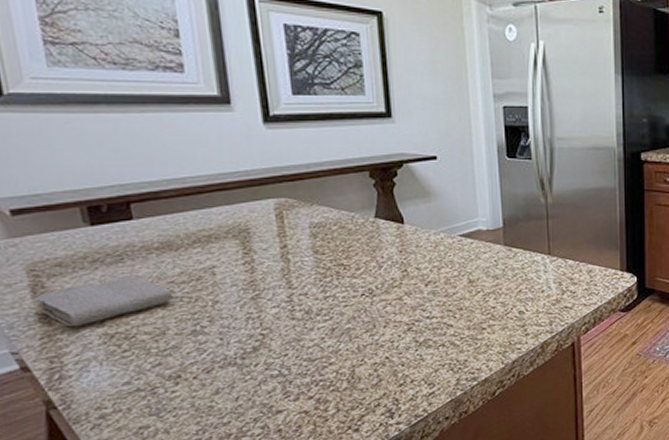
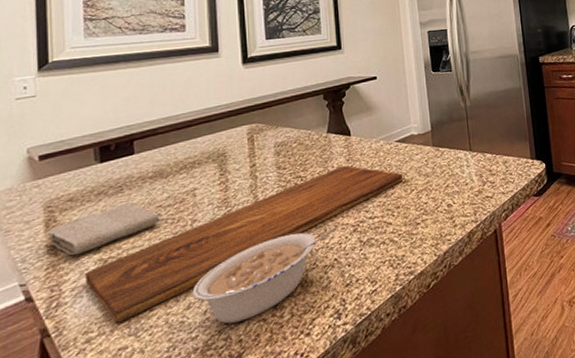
cutting board: none [89,257,468,402] -> present [85,165,404,323]
legume: none [220,325,387,413] -> present [192,228,336,324]

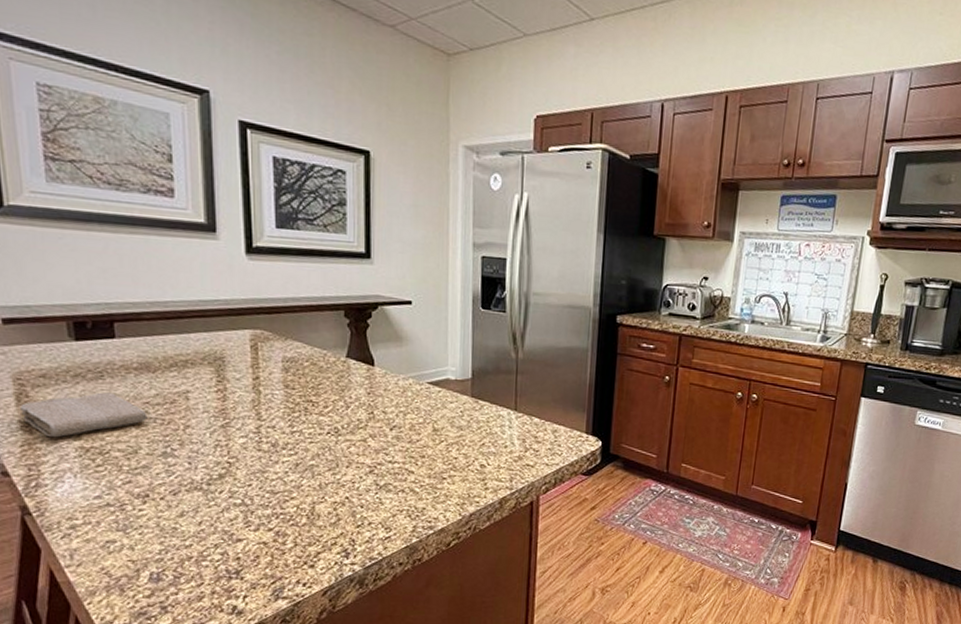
cutting board: present [85,165,404,323] -> none [65,398,433,516]
legume: present [192,228,336,324] -> none [185,461,349,540]

